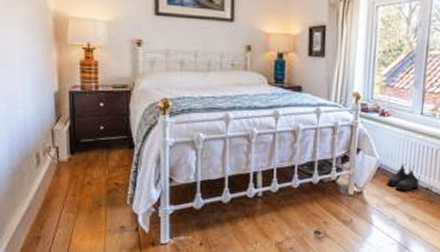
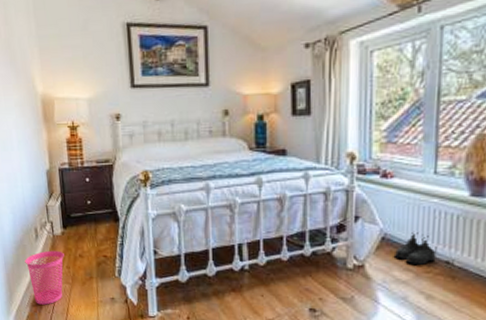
waste basket: none [22,177,70,236] -> present [24,250,64,305]

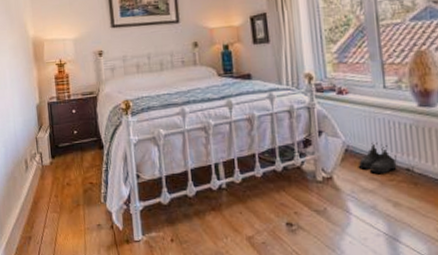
waste basket: present [24,250,64,305] -> none [15,180,53,236]

